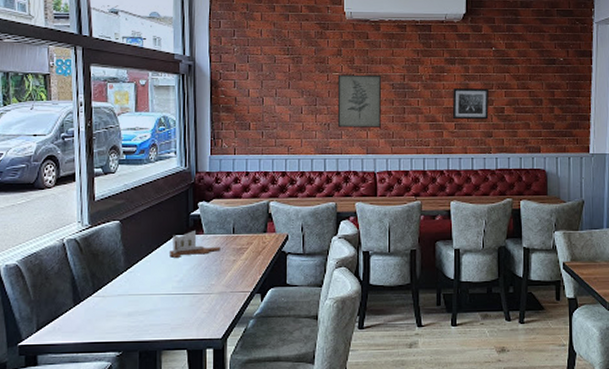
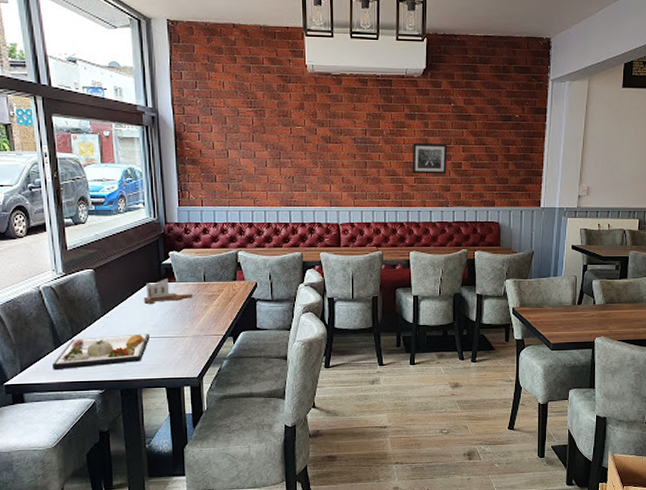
dinner plate: none [69,290,173,329] -> present [51,333,150,370]
wall art: present [337,74,381,128] -> none [300,128,343,181]

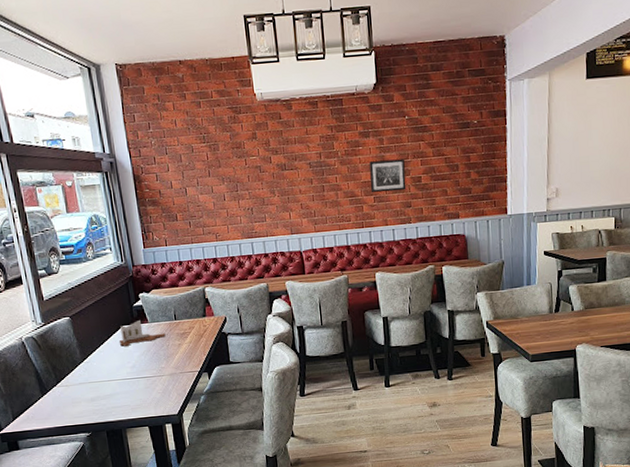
dinner plate: present [51,333,150,370] -> none [40,375,129,416]

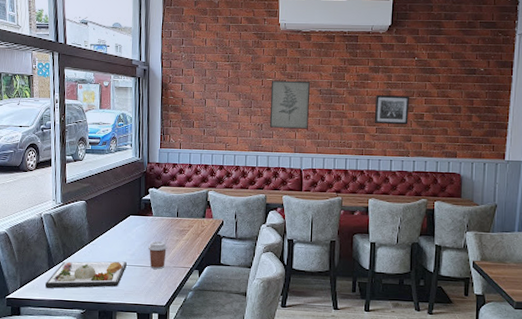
dinner plate: none [40,375,129,416] -> present [45,261,127,289]
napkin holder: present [120,319,166,347] -> none [125,212,166,235]
coffee cup: none [148,347,171,379] -> present [148,240,168,270]
wall art: none [255,154,302,211] -> present [269,80,310,129]

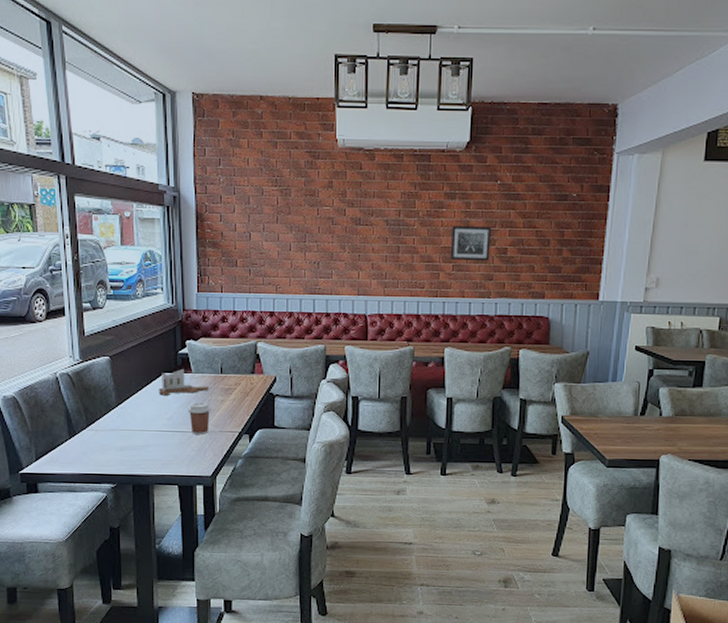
dinner plate: present [45,261,127,289] -> none [65,426,163,460]
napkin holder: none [125,212,166,235] -> present [159,368,209,395]
wall art: present [269,80,310,129] -> none [327,209,374,267]

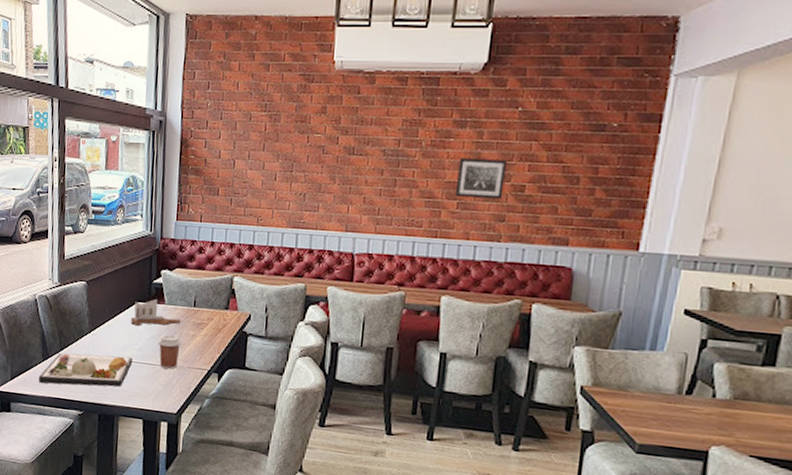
dinner plate: none [65,426,163,460] -> present [38,353,132,387]

